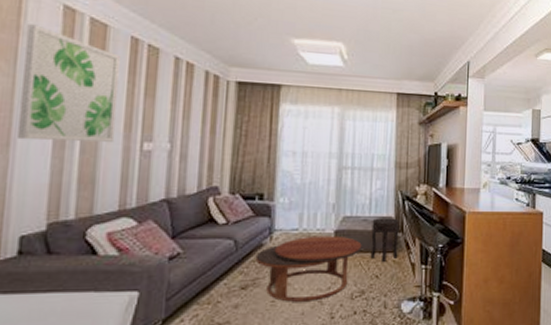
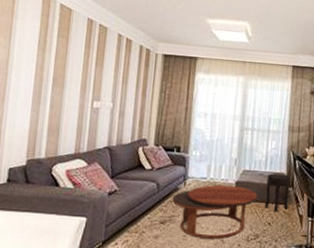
wall art: present [16,24,120,142] -> none [9,9,80,100]

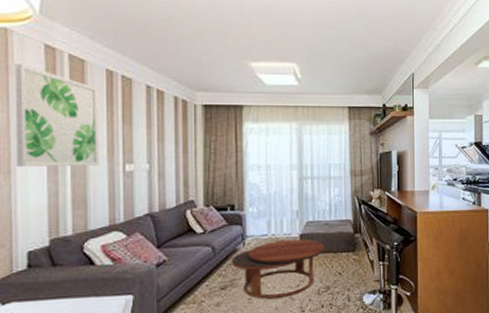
wall art: none [9,9,80,100] -> present [14,64,100,168]
side table: present [264,173,291,212] -> none [333,221,358,260]

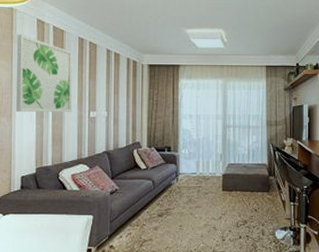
coffee table: present [231,239,325,299] -> none [167,178,243,227]

